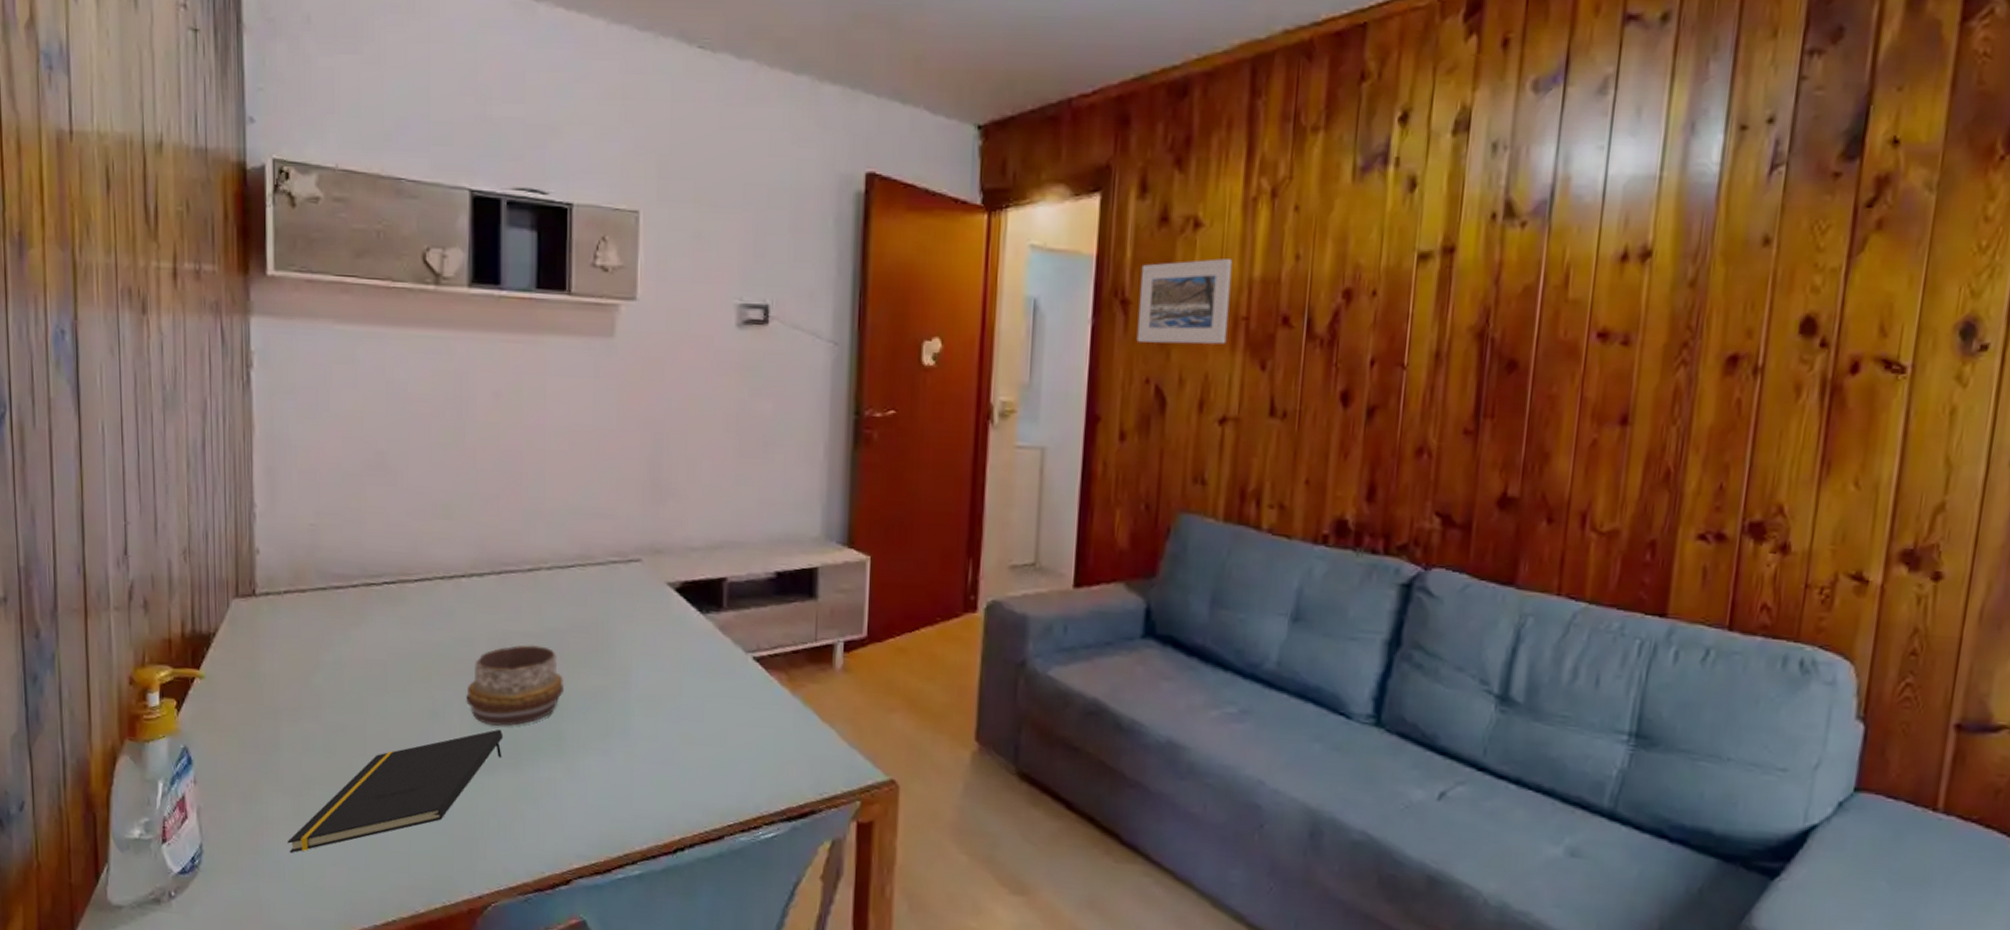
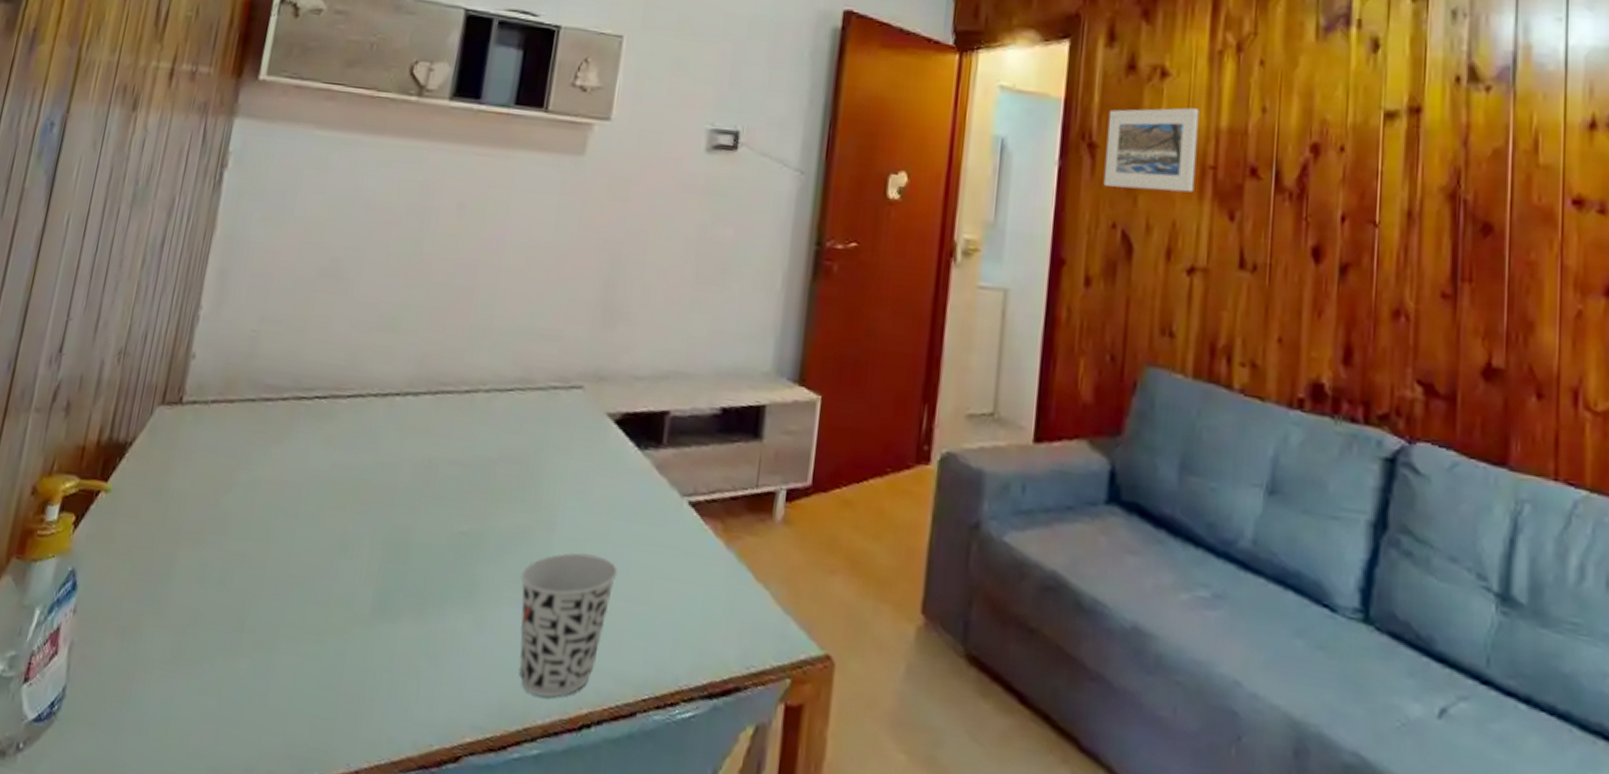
notepad: present [287,730,502,854] -> none [158,569,412,704]
decorative bowl: present [466,644,564,727] -> none [379,473,485,566]
cup: none [604,706,694,828] -> present [518,552,618,698]

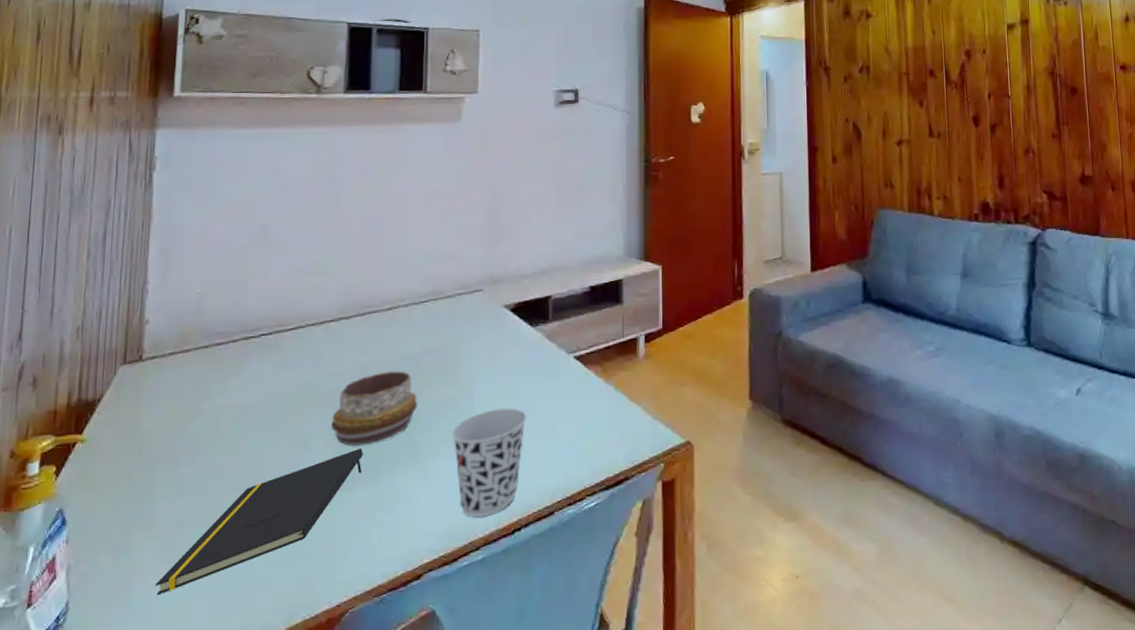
notepad: none [158,569,412,704] -> present [155,449,363,596]
decorative bowl: none [379,473,485,566] -> present [331,371,417,447]
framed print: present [1103,107,1200,193] -> none [835,36,896,94]

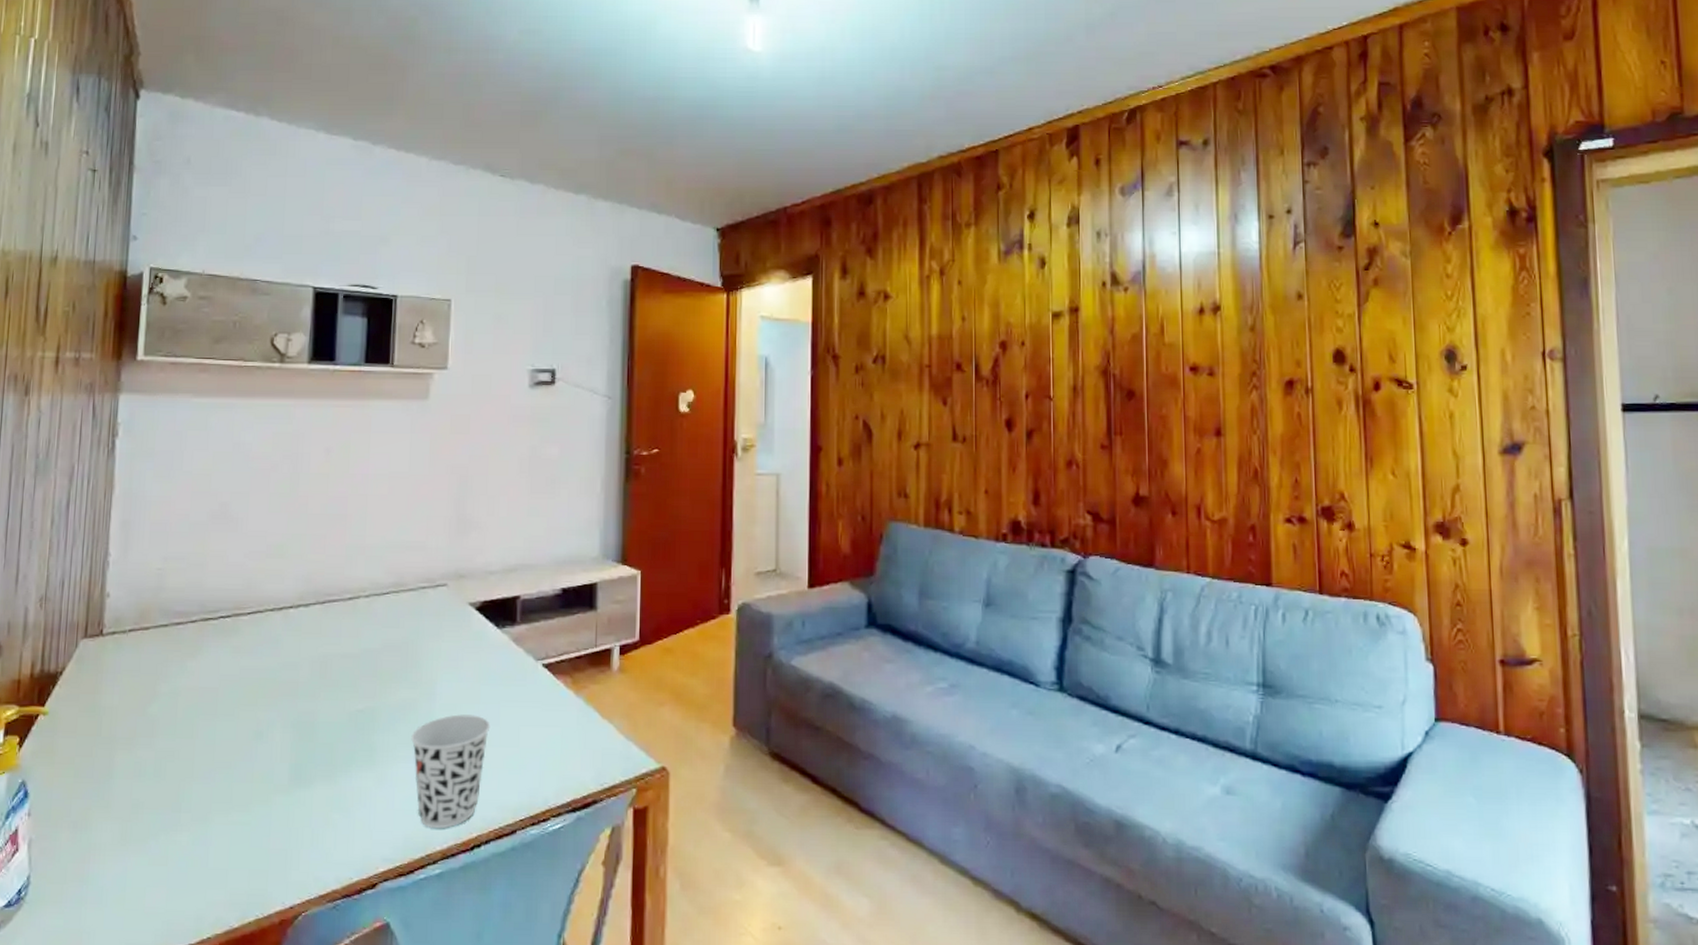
notepad: present [155,449,363,596] -> none [112,745,320,878]
decorative bowl: present [331,371,417,447] -> none [288,665,376,742]

